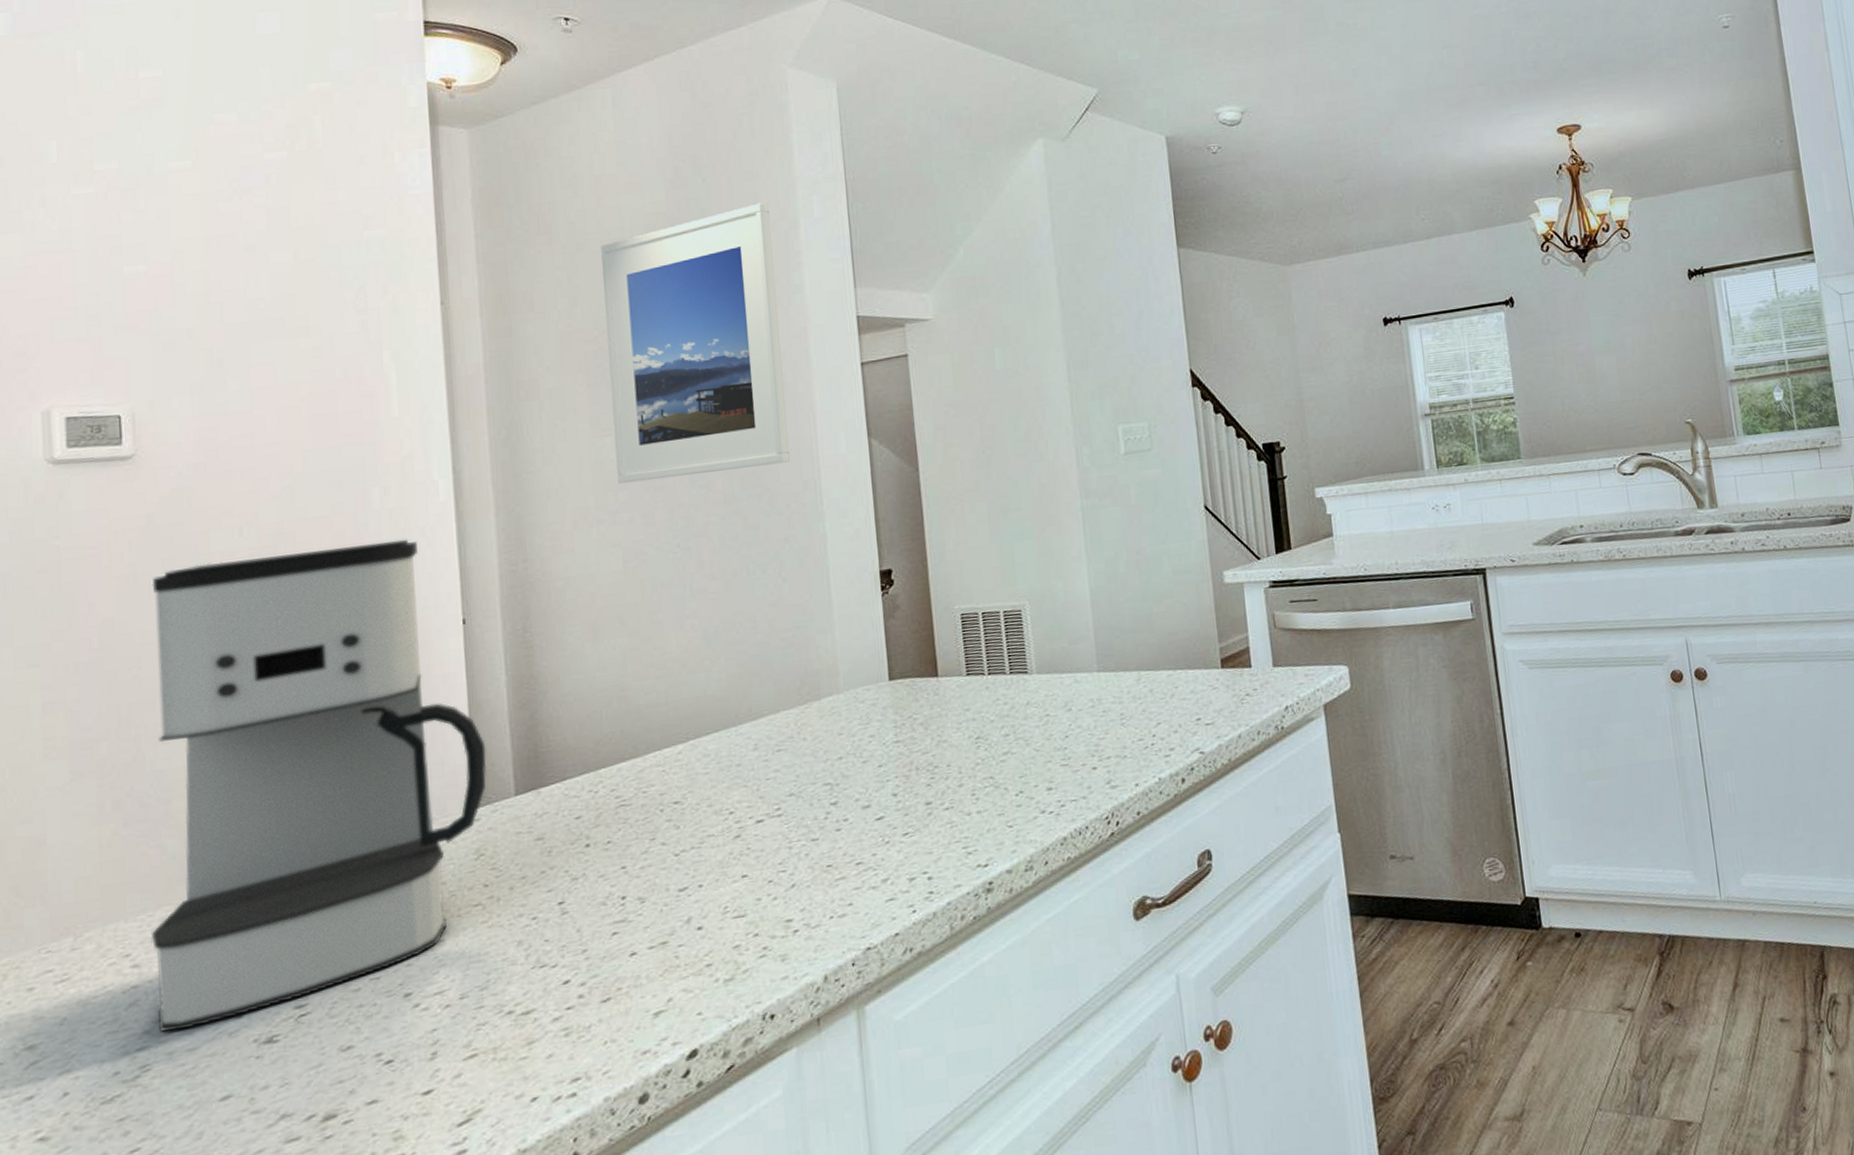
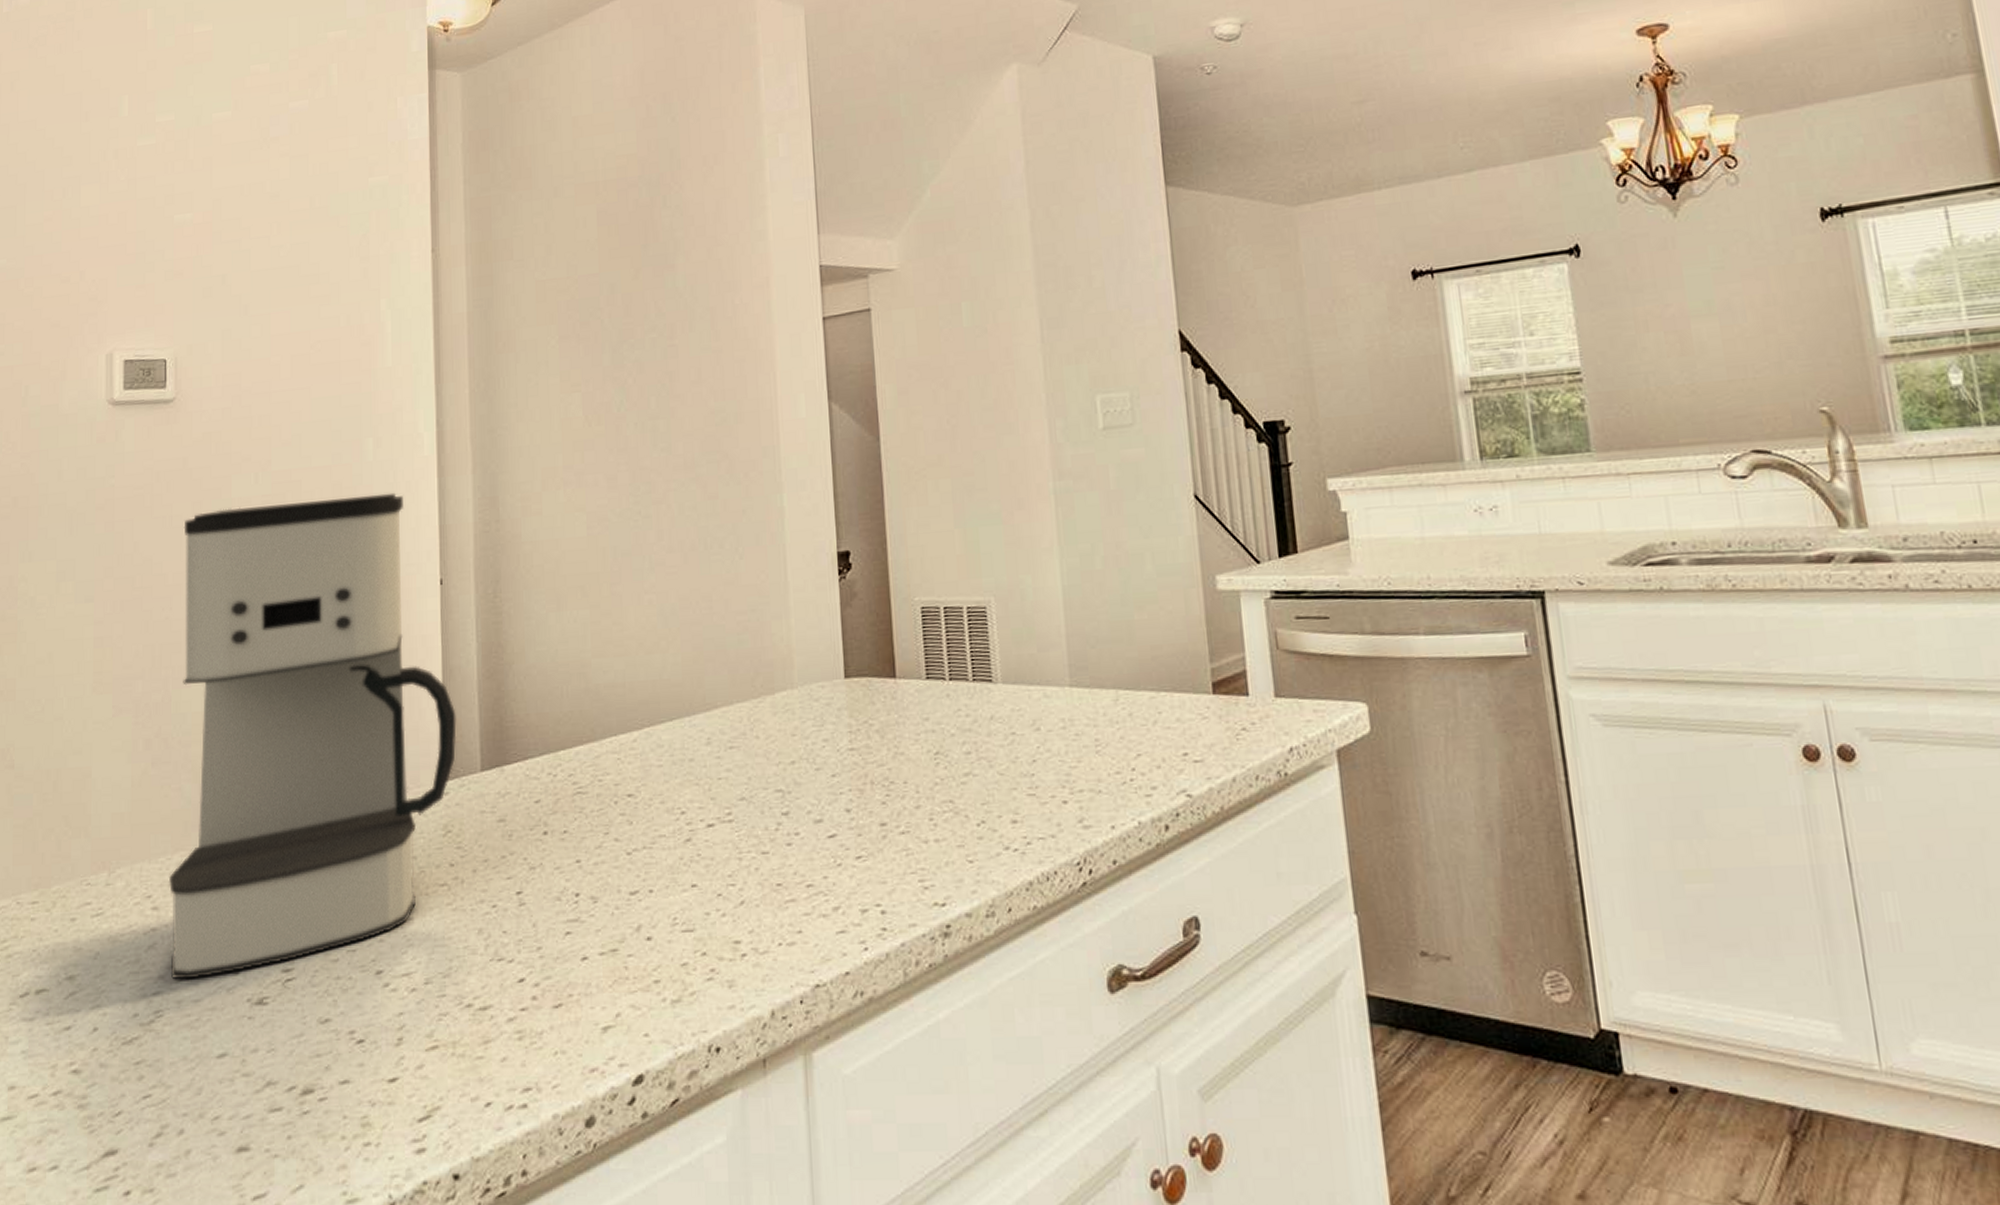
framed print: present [601,202,790,484] -> none [576,142,749,444]

